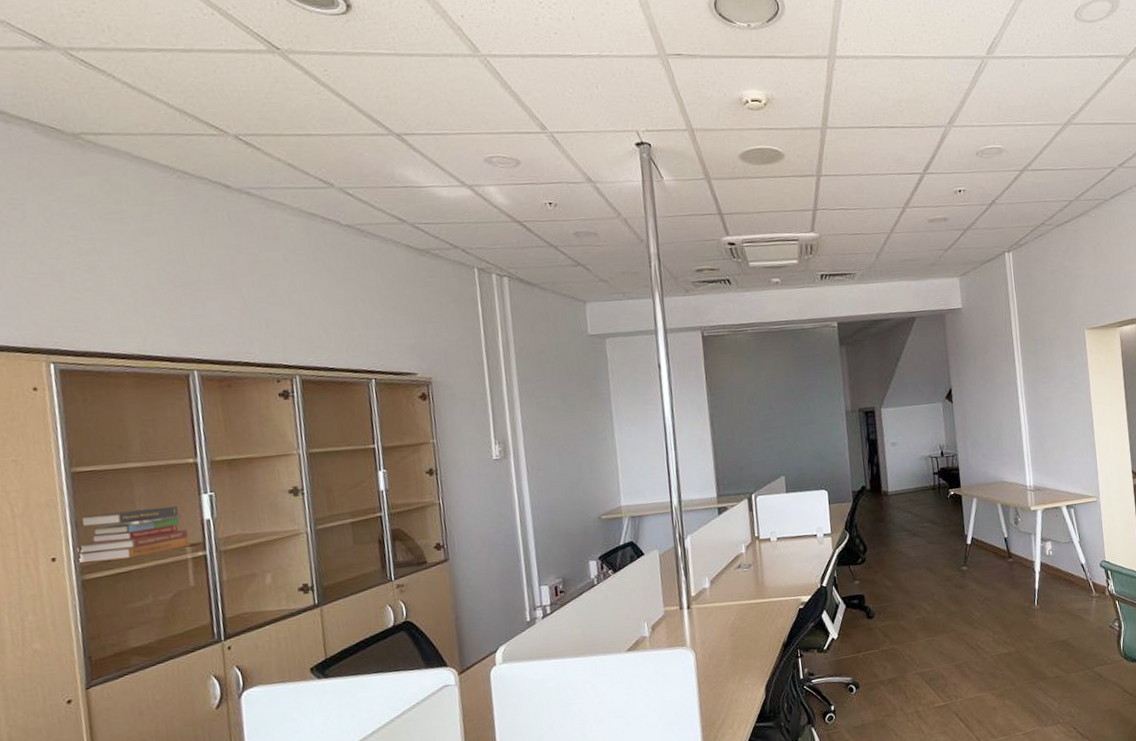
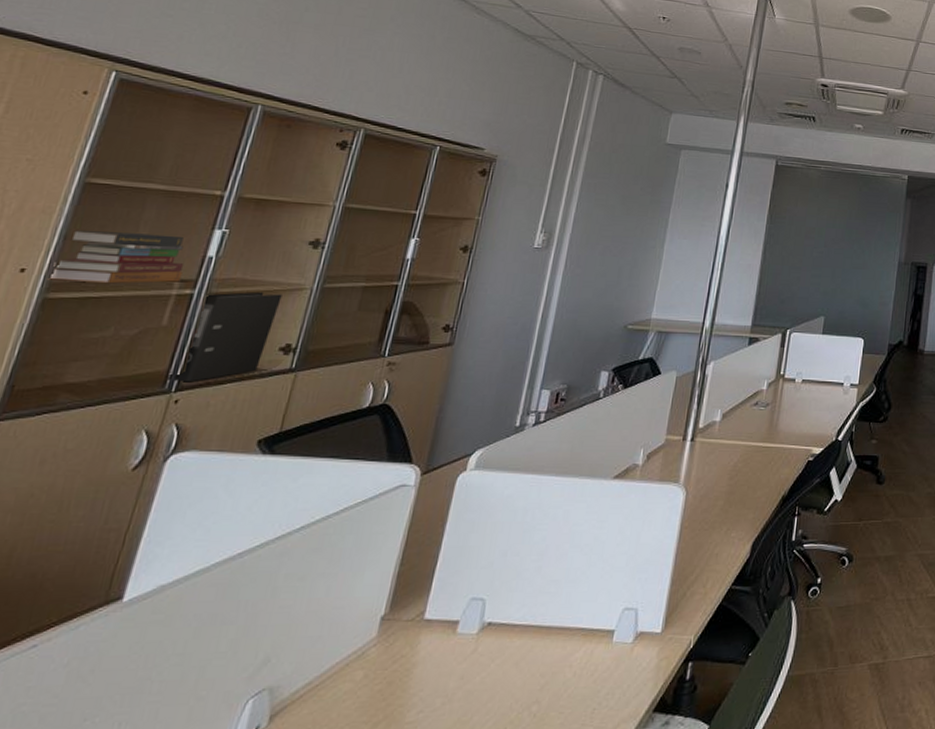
binder: none [213,541,287,632] -> present [168,291,282,383]

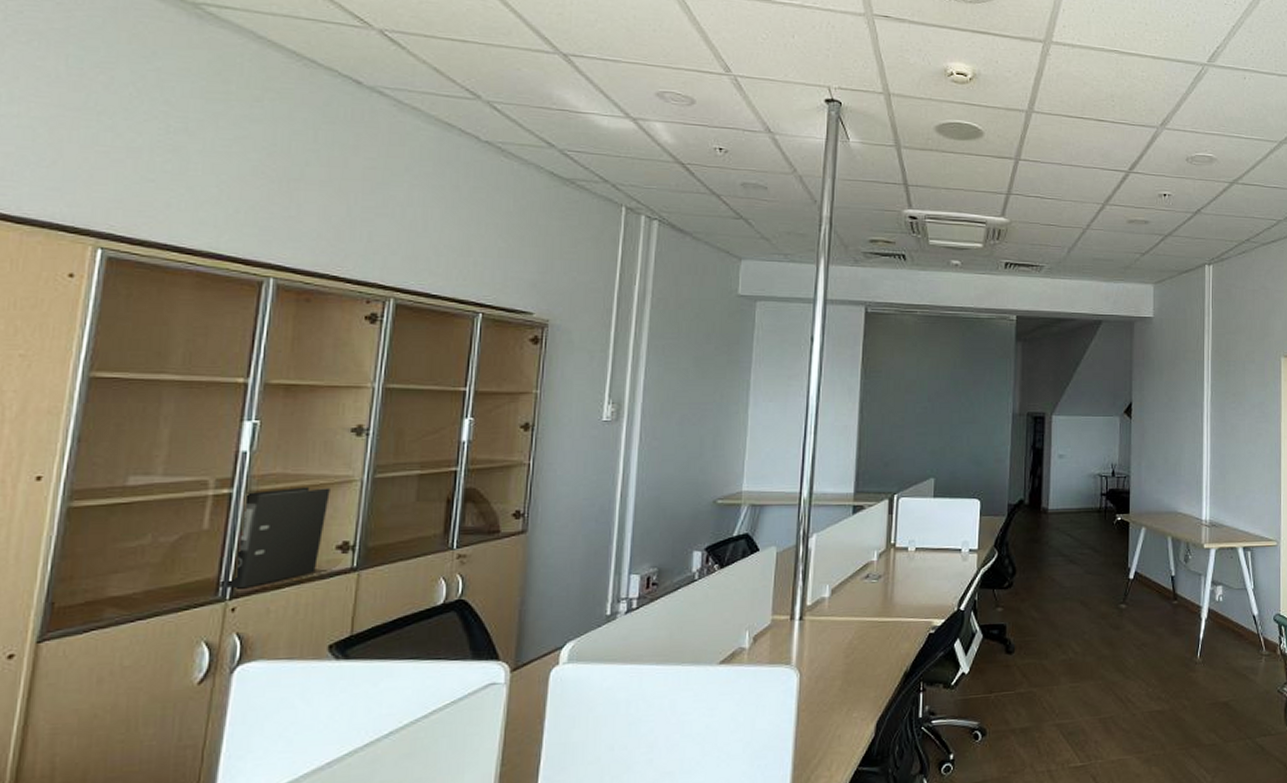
books: present [46,230,184,284] -> none [67,430,217,488]

